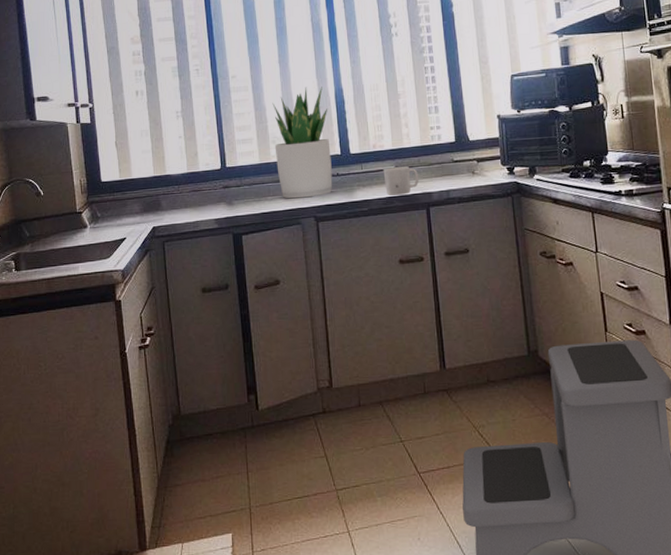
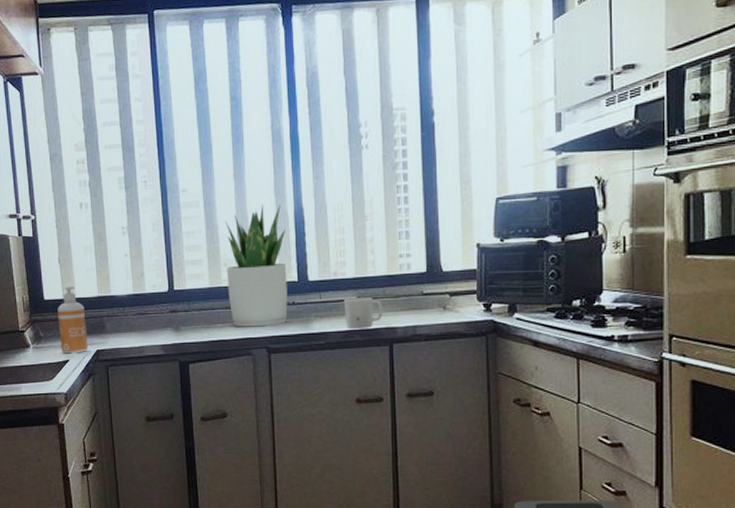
soap dispenser: none [115,168,145,232] -> present [57,287,89,354]

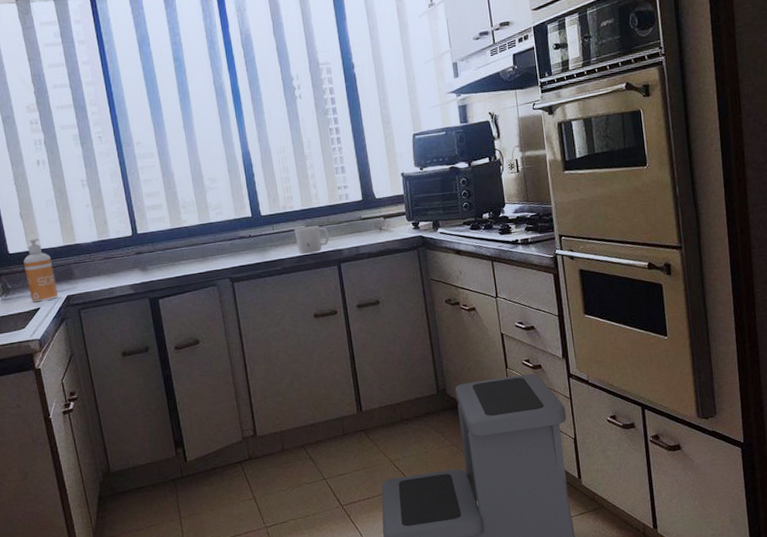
planter: present [225,204,288,327] -> none [180,151,246,262]

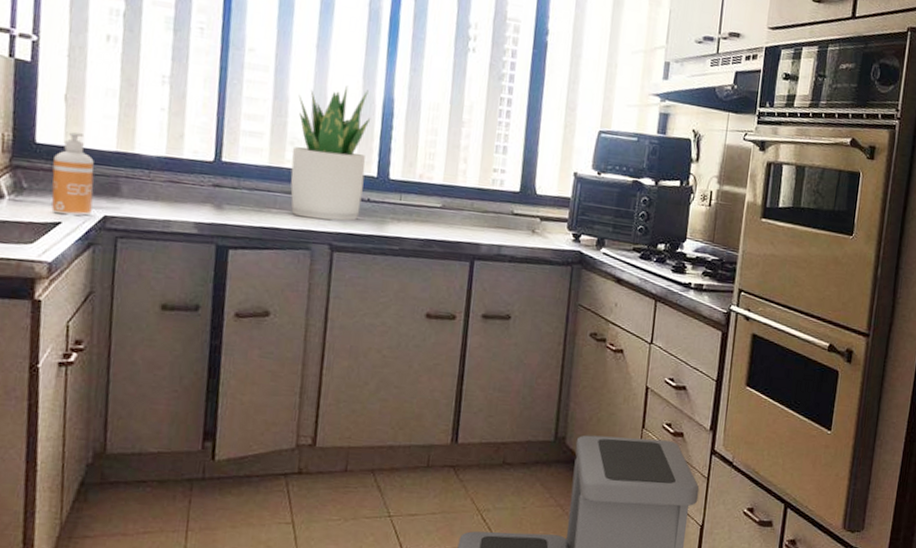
planter: none [180,151,246,262] -> present [290,85,371,221]
mug: present [294,225,330,254] -> none [425,205,469,240]

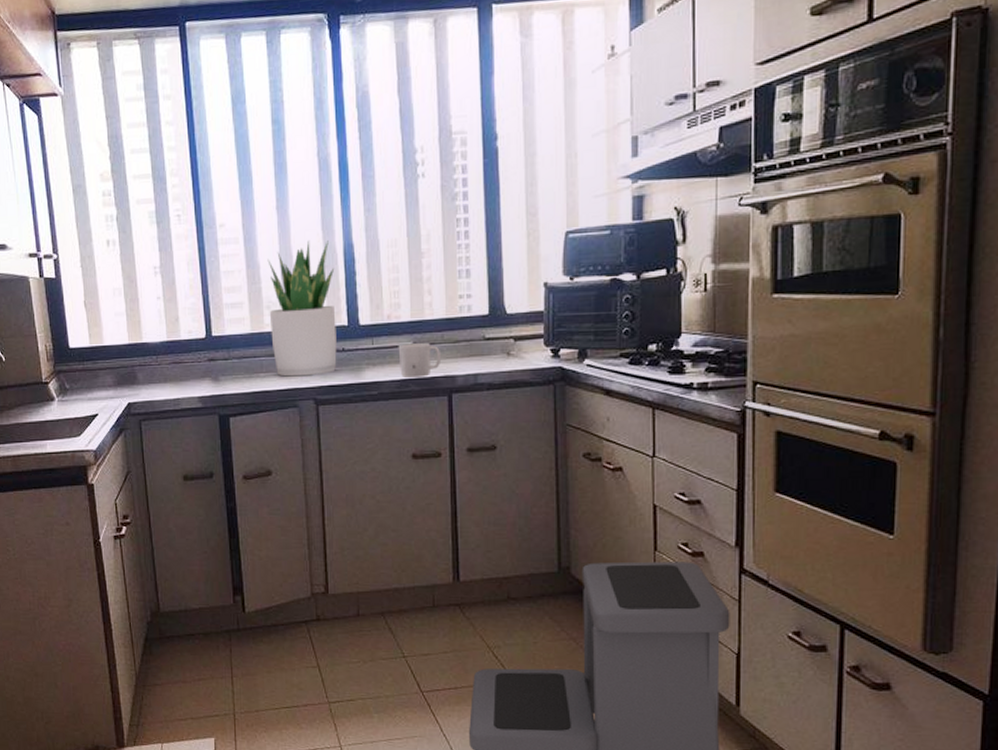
soap dispenser: present [51,132,94,216] -> none [84,333,120,407]
mug: none [425,205,469,240] -> present [398,343,442,377]

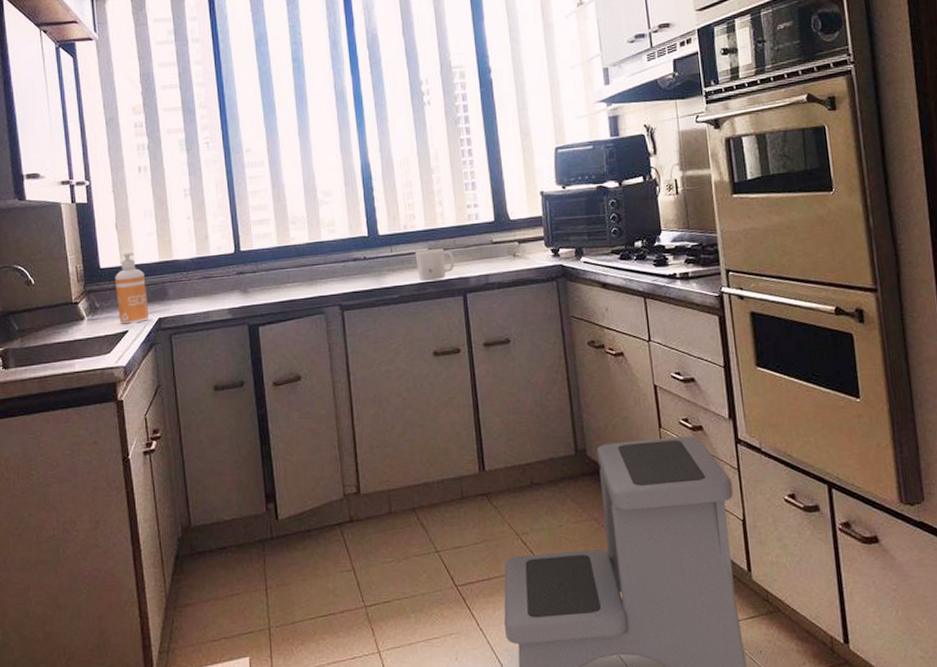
soap dispenser: none [84,333,120,407] -> present [115,253,150,324]
planter: present [267,240,337,377] -> none [291,161,360,286]

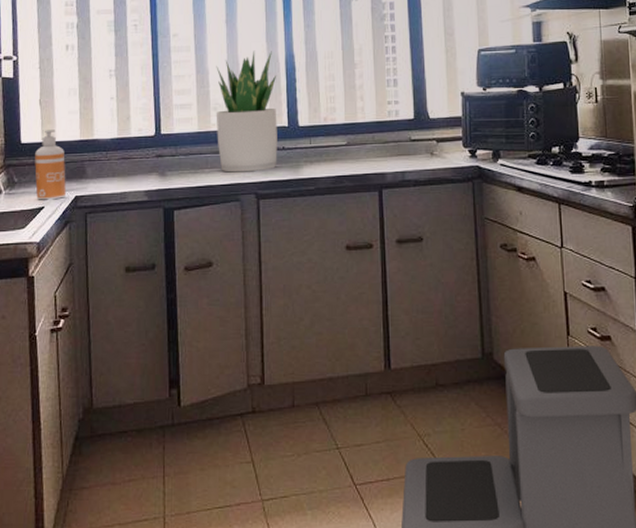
planter: none [291,161,360,286] -> present [216,50,277,173]
mug: present [415,249,455,281] -> none [333,143,373,174]

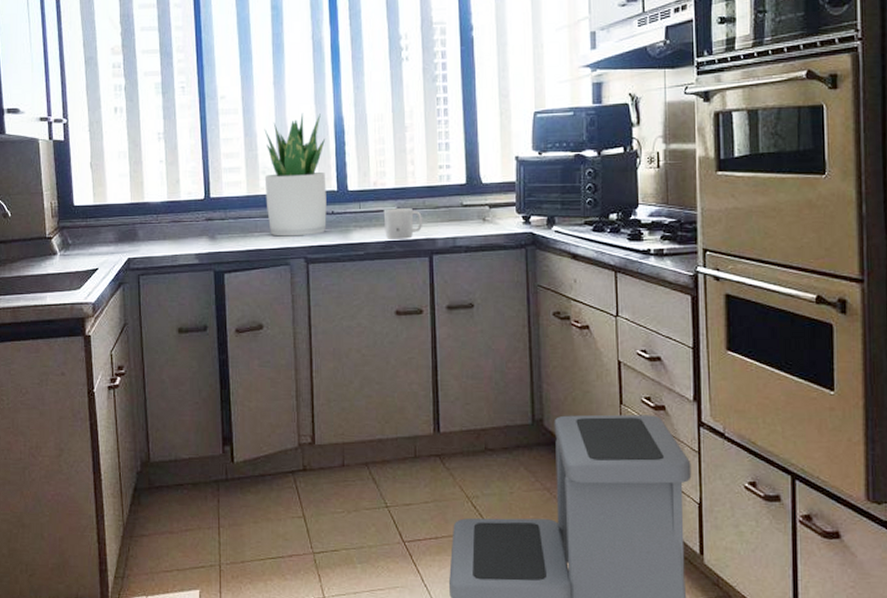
soap dispenser: present [35,130,67,200] -> none [88,192,120,262]
mug: none [333,143,373,174] -> present [383,208,423,239]

